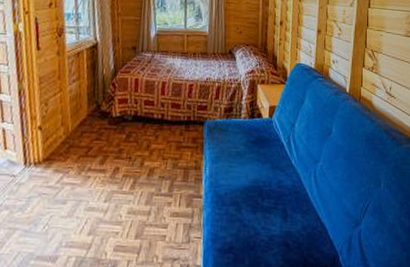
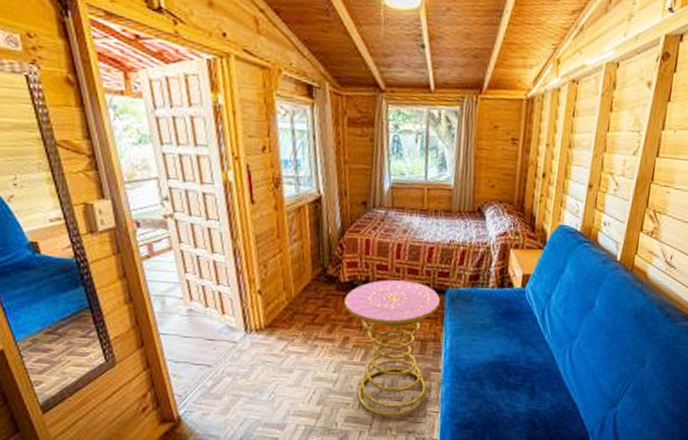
side table: none [115,114,200,244] -> present [344,279,440,417]

